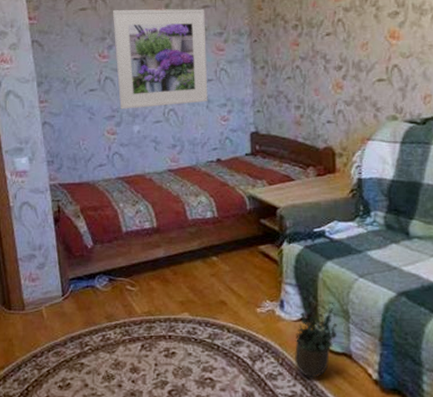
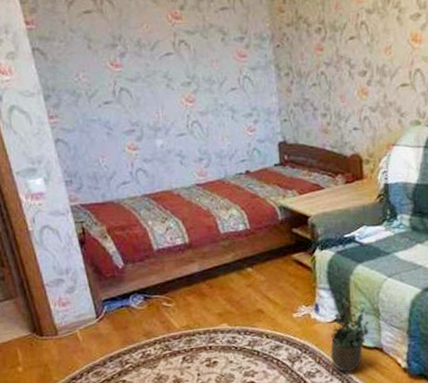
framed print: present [113,9,208,109] -> none [122,11,233,123]

